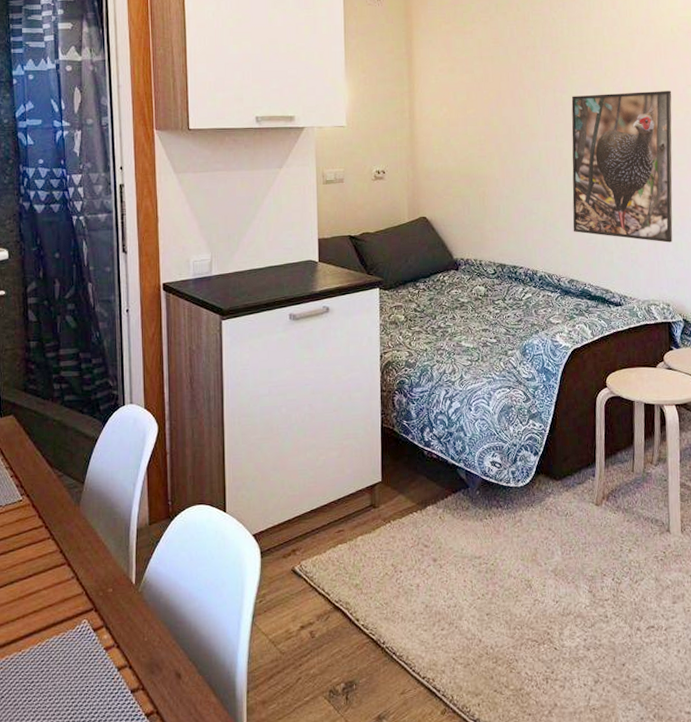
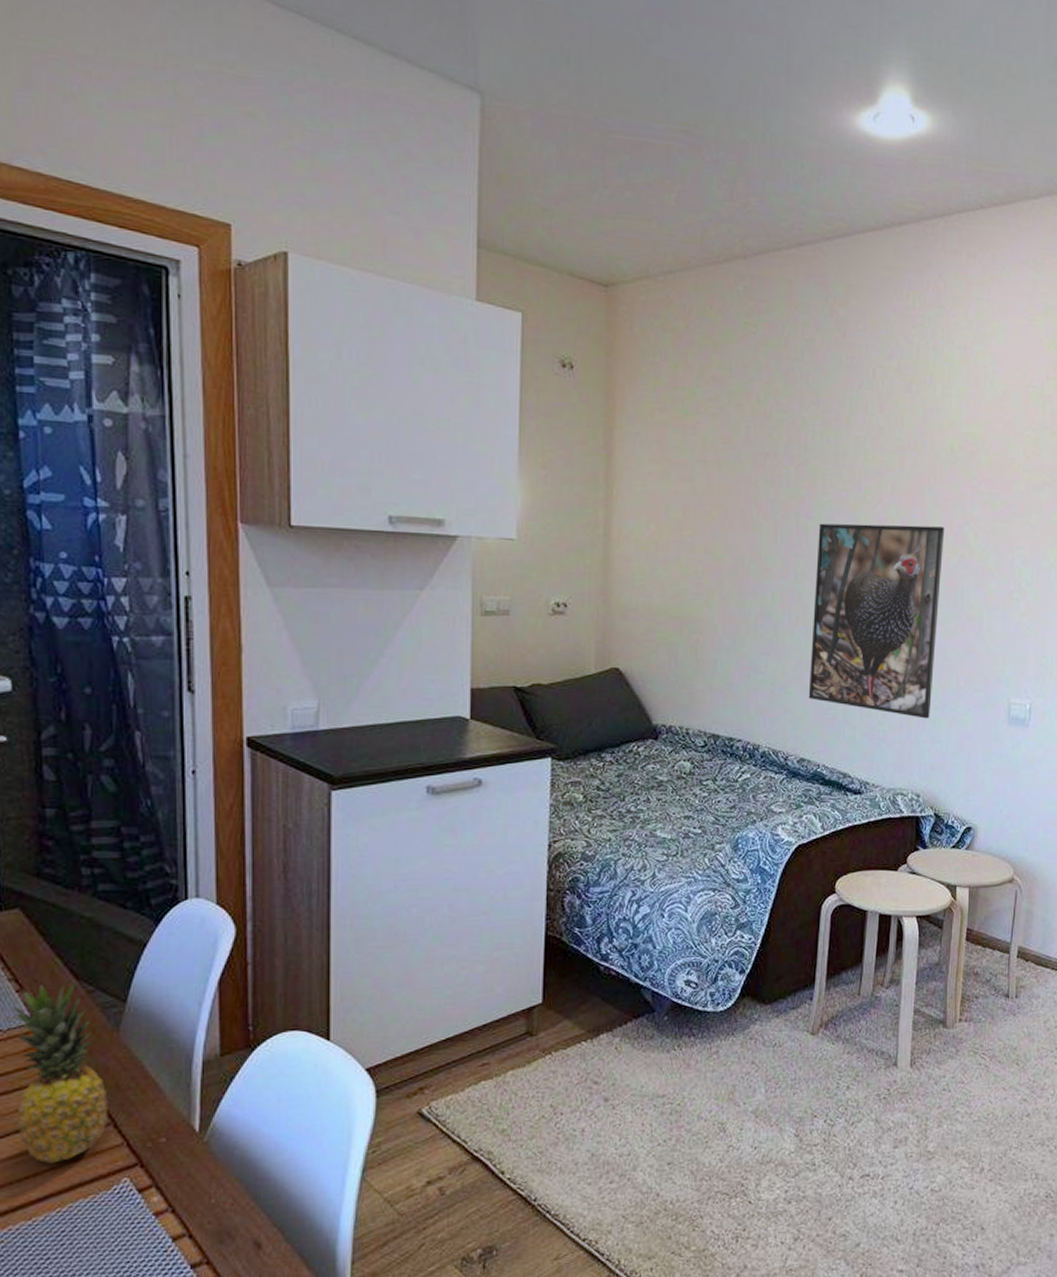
fruit: none [8,469,73,608] -> present [12,982,108,1164]

